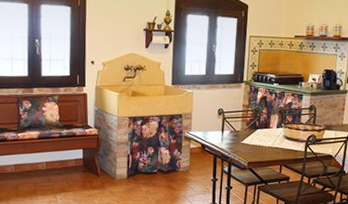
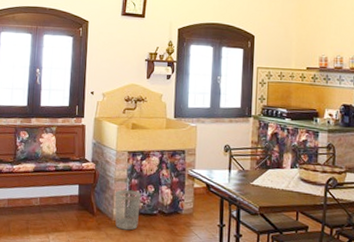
wastebasket: none [117,152,142,188] -> present [114,189,141,231]

